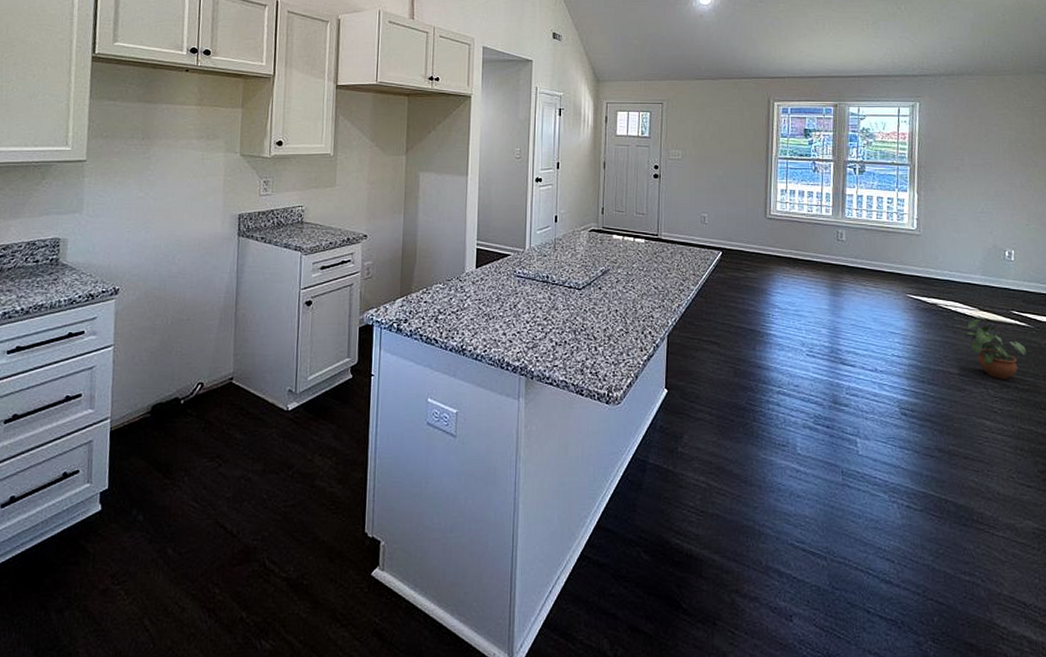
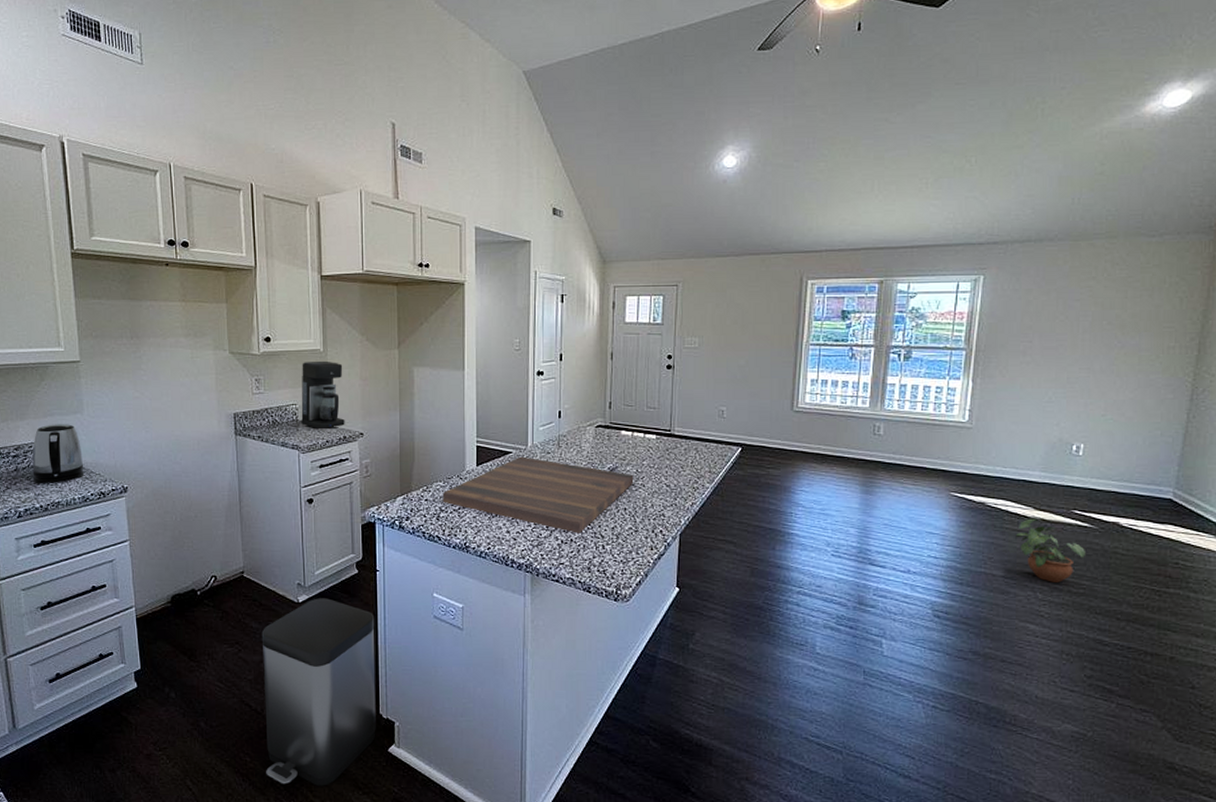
kettle: none [17,223,76,286] -> present [32,424,84,484]
pedal bin: none [235,405,366,619] -> present [261,598,376,786]
coffee maker: none [306,164,352,231] -> present [301,360,345,430]
cutting board: none [441,259,625,335] -> present [442,456,634,534]

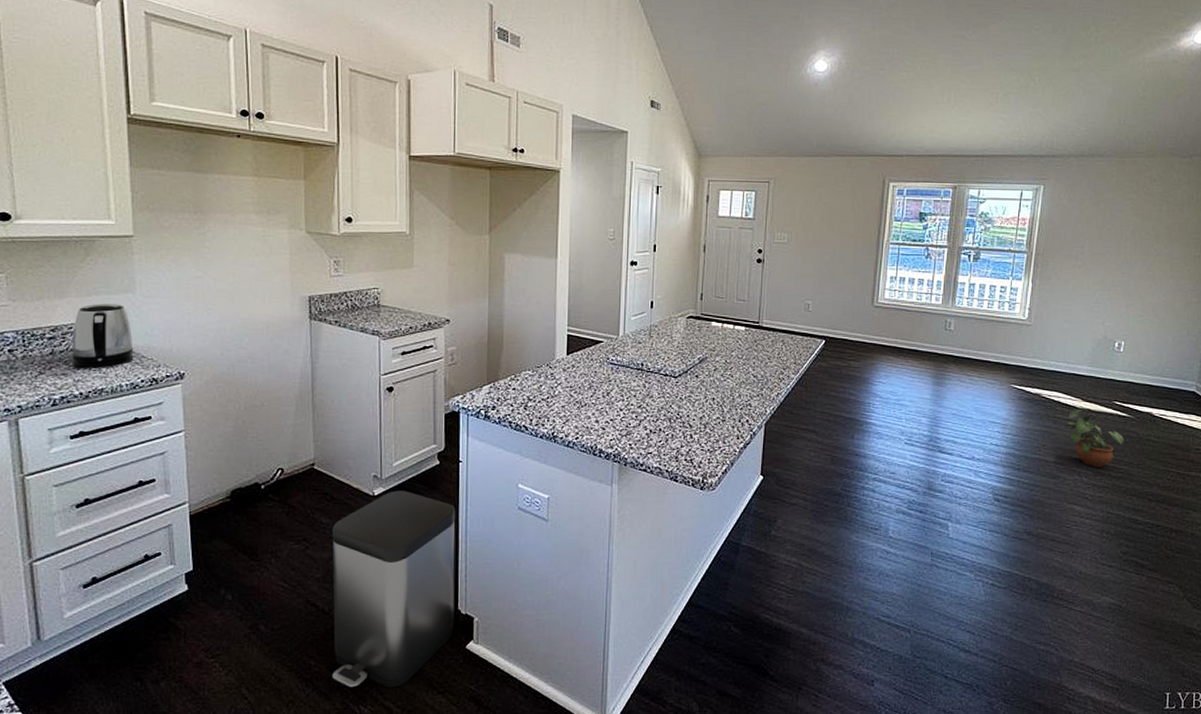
coffee maker: present [301,360,345,430] -> none [383,243,430,315]
cutting board: present [442,456,634,534] -> none [530,346,723,423]

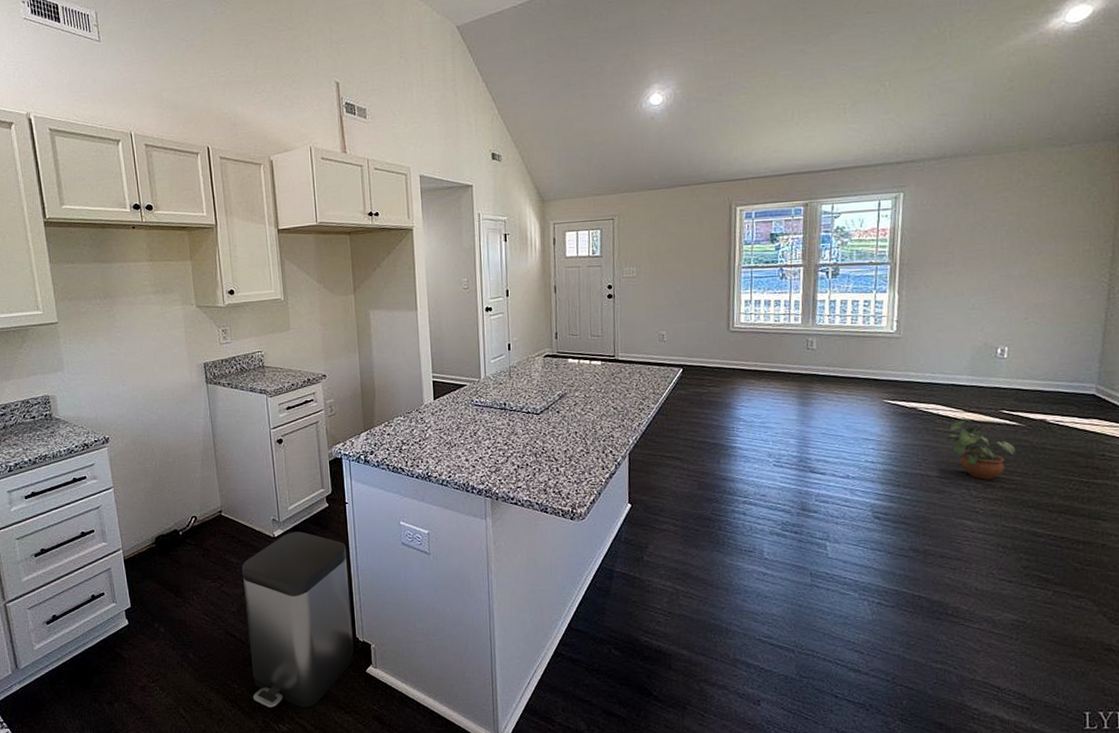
kettle: present [72,303,134,370] -> none [18,382,68,440]

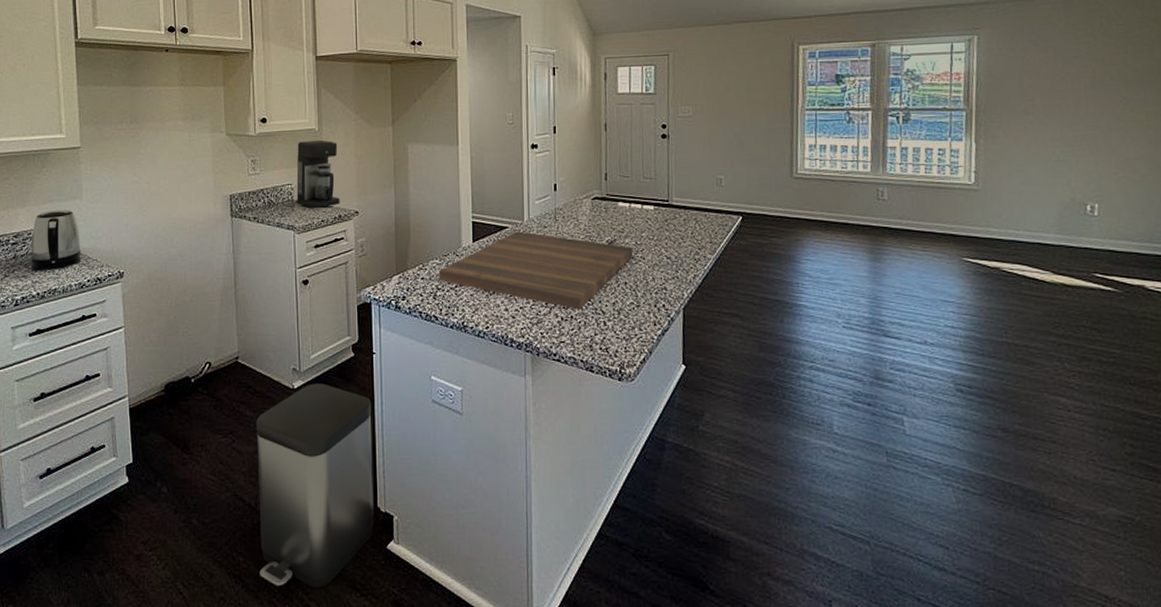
kettle: none [18,382,68,440] -> present [31,210,81,271]
coffee maker: none [265,309,308,374] -> present [296,140,340,209]
cutting board: none [403,388,583,458] -> present [438,231,634,310]
potted plant: present [948,420,1016,480] -> none [1035,283,1113,351]

